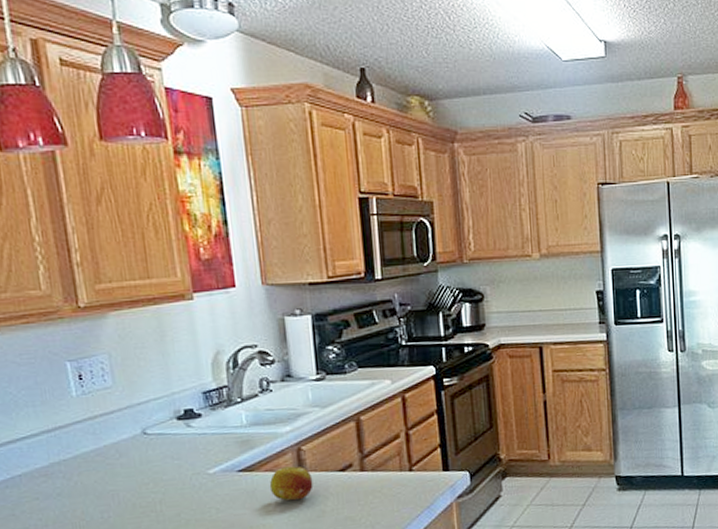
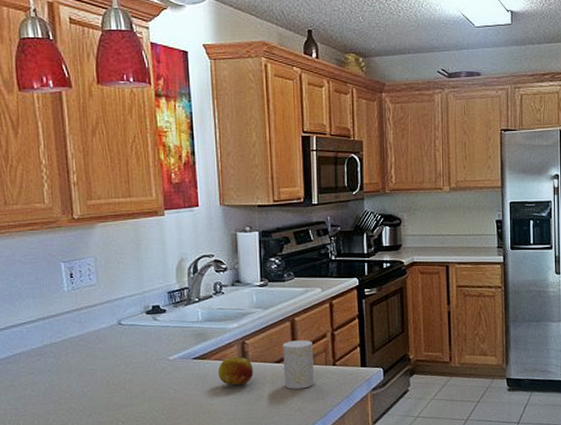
cup: none [347,442,389,502] -> present [283,340,315,389]

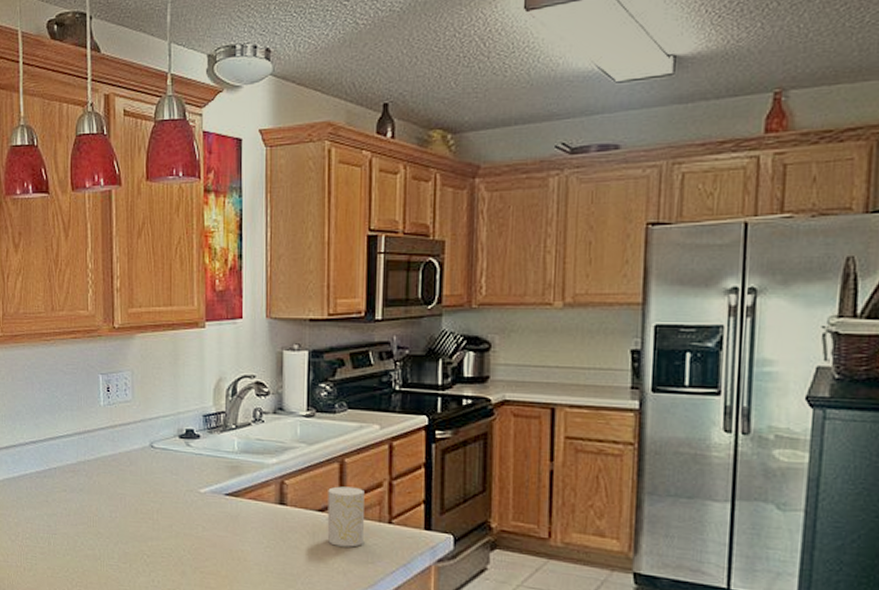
fruit: present [218,356,254,386] -> none [251,497,292,533]

